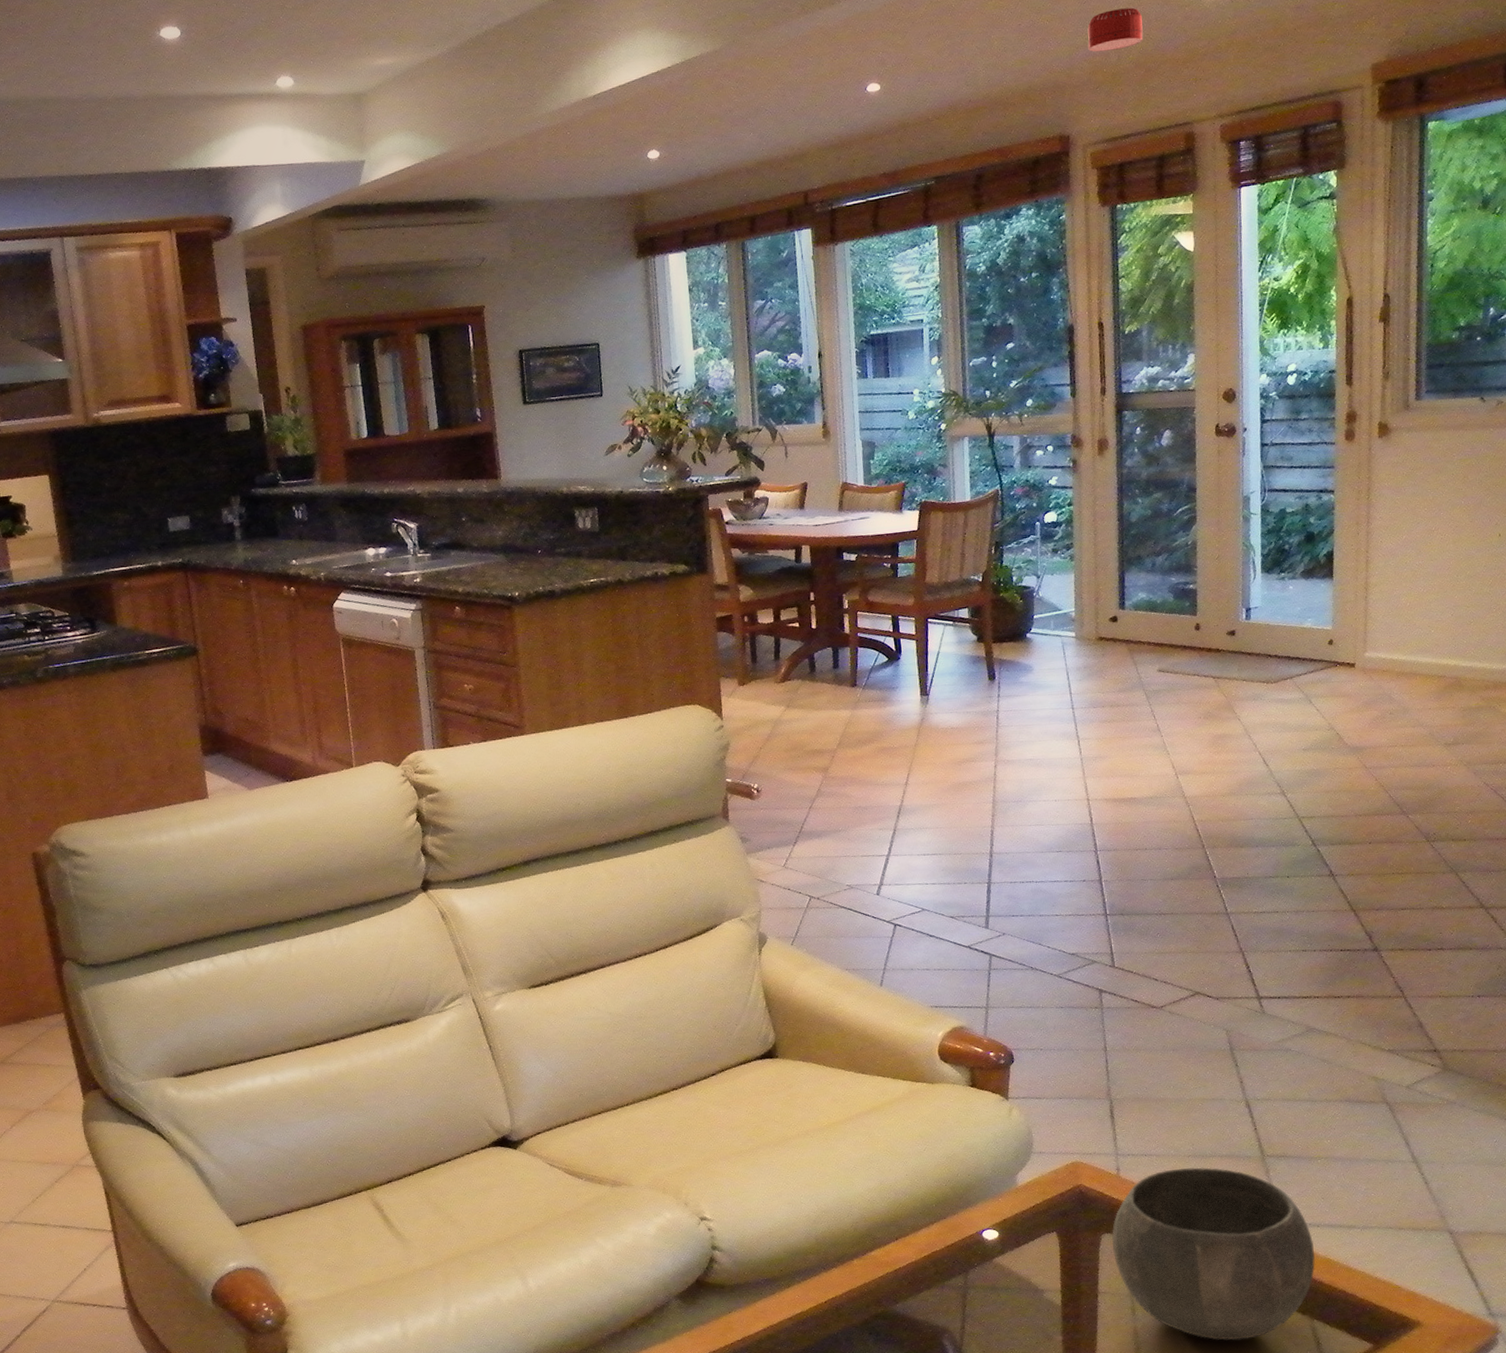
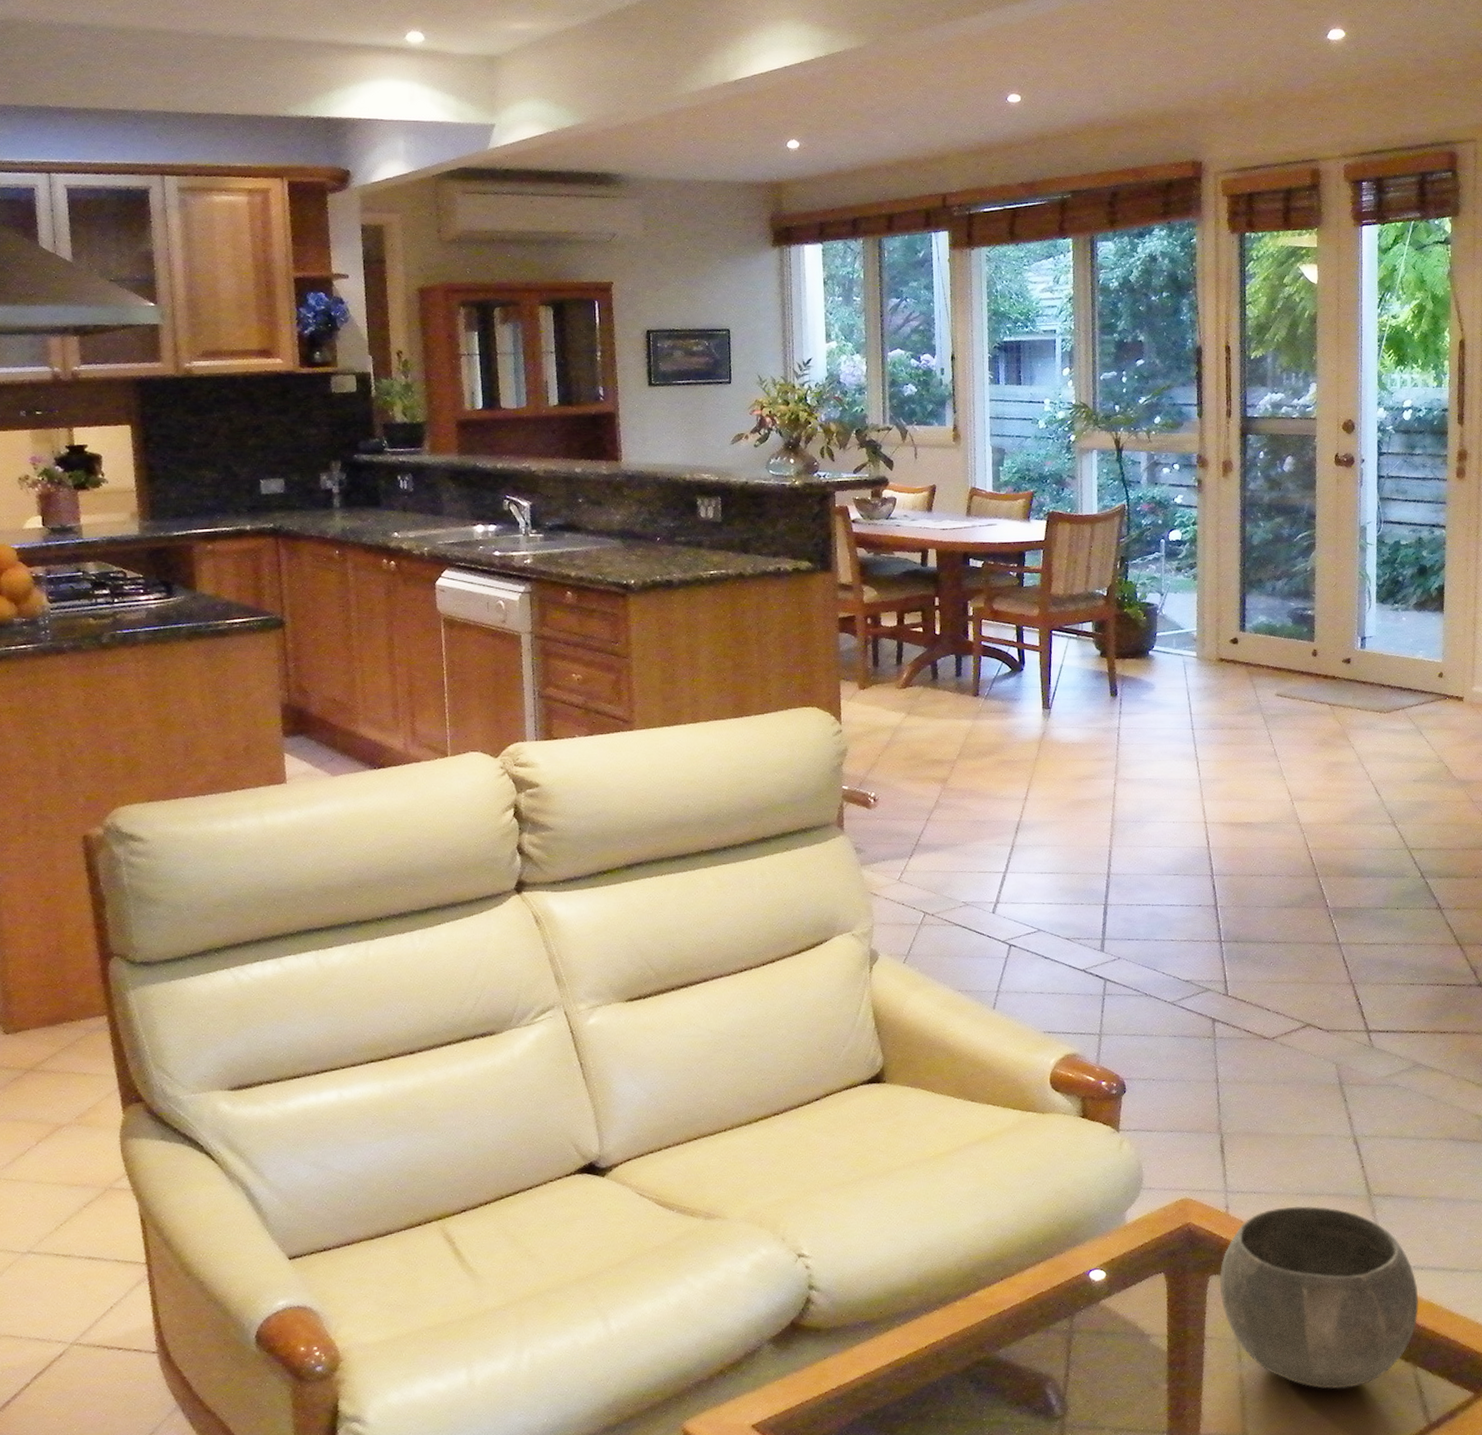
smoke detector: present [1087,7,1143,53] -> none [1221,45,1274,84]

